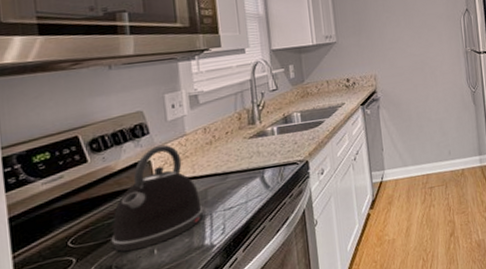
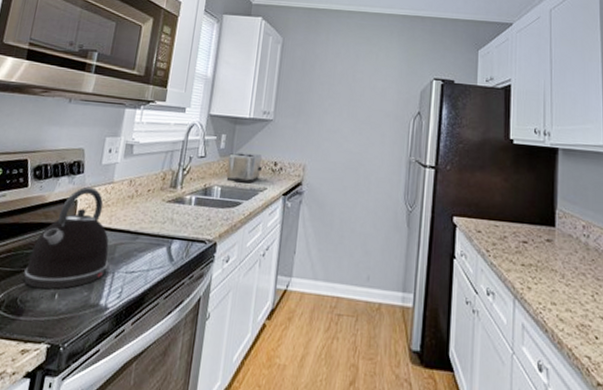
toaster: none [301,75,336,106] -> present [226,152,262,184]

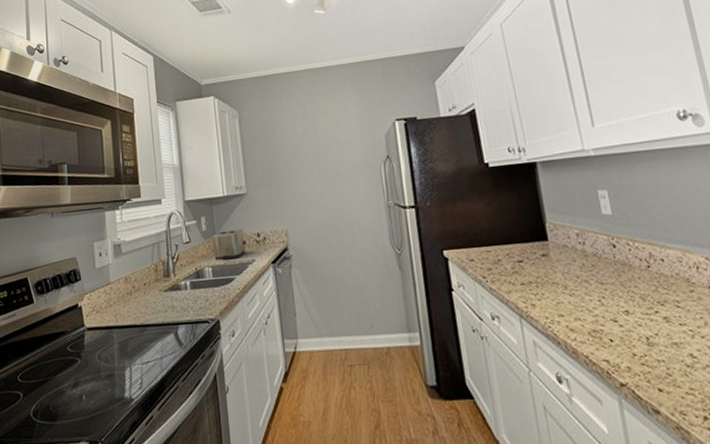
kettle: present [24,186,109,290] -> none [49,291,124,394]

